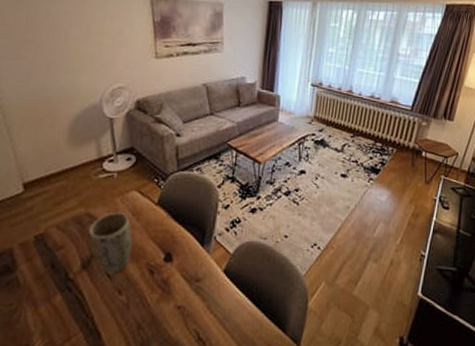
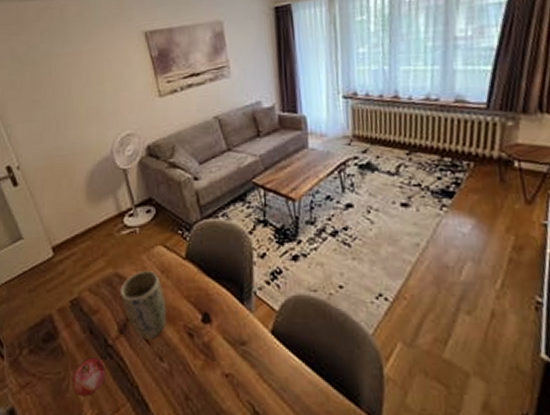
fruit: none [25,290,62,326] -> present [73,358,105,396]

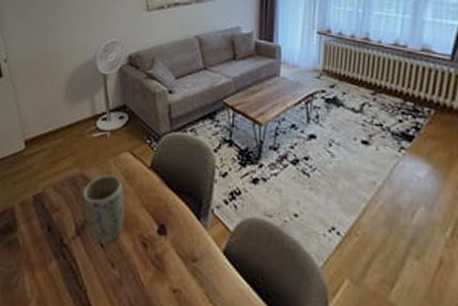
fruit: present [73,358,105,396] -> none [23,254,57,294]

